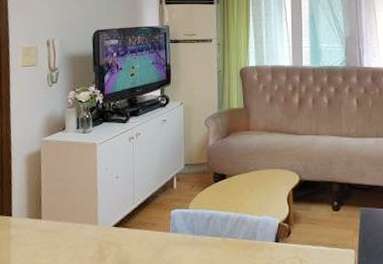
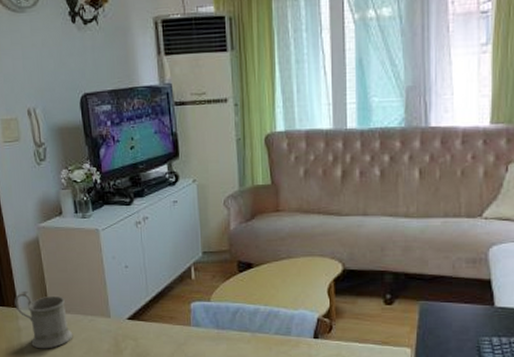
mug: none [9,200,61,257] -> present [14,292,73,349]

